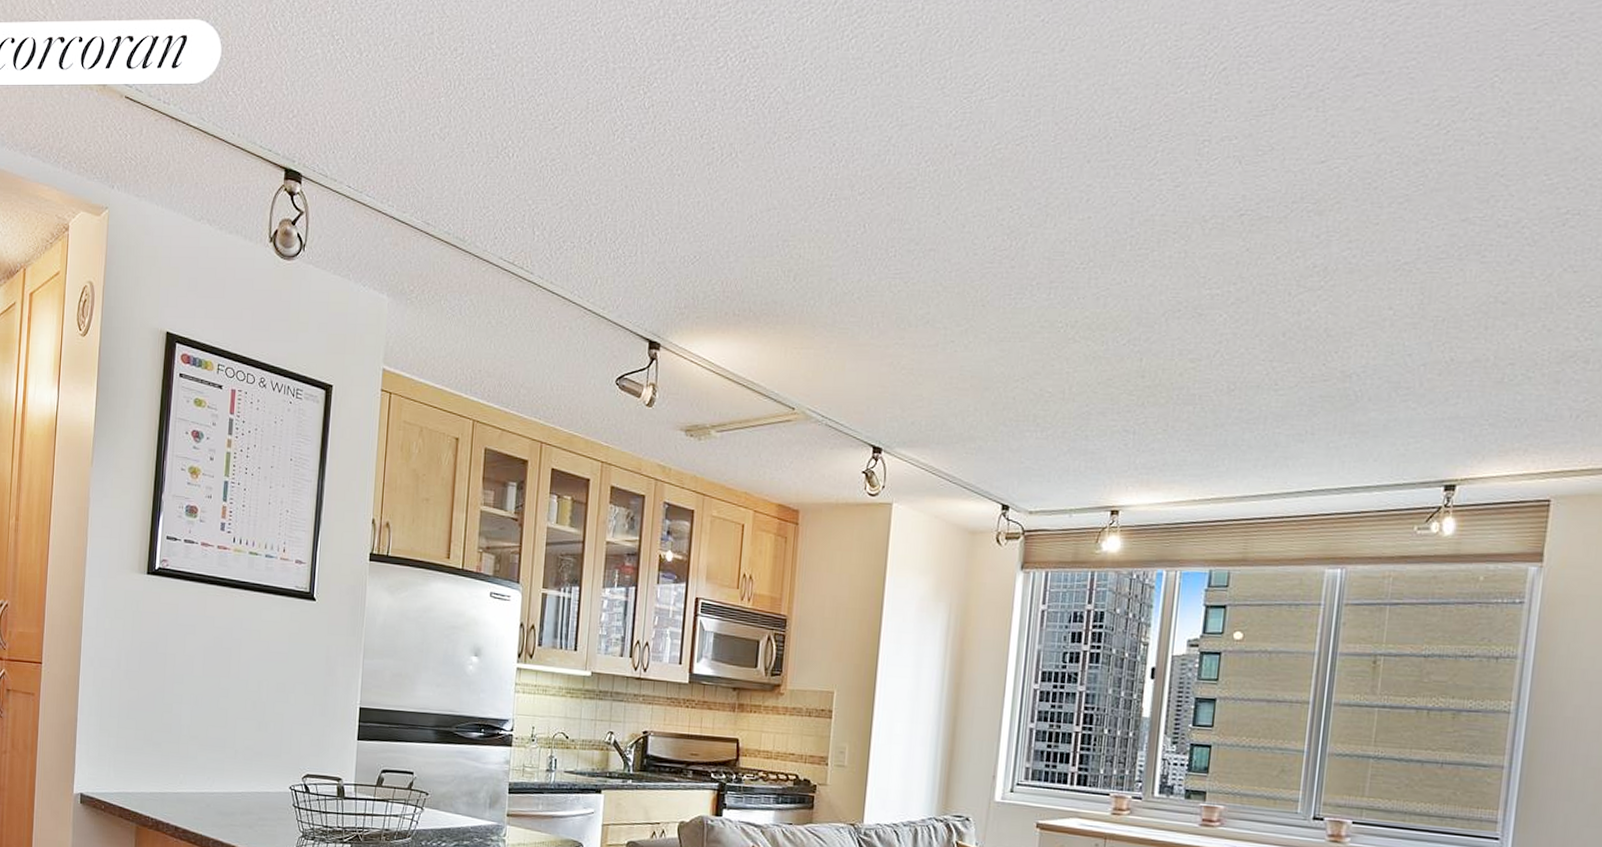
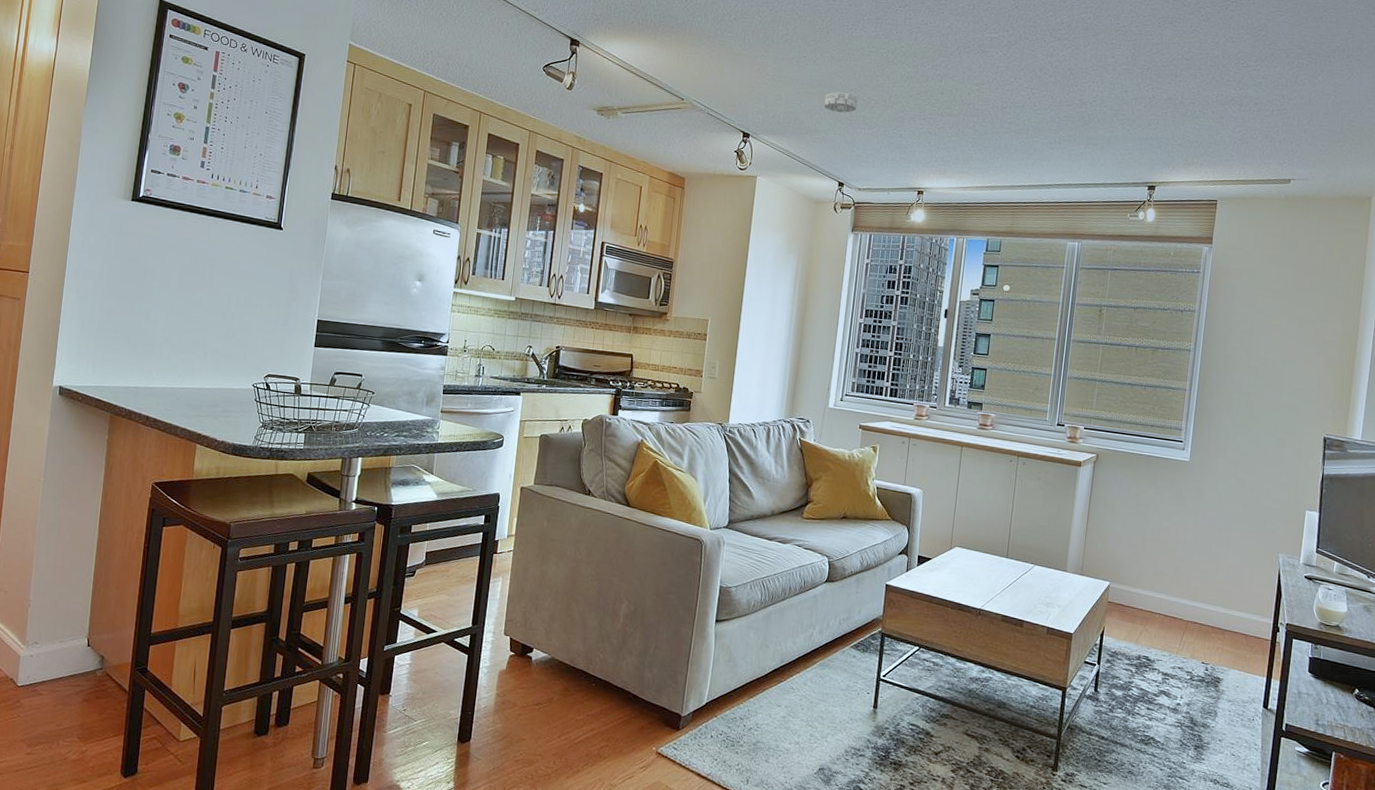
smoke detector: none [980,384,1026,412] -> present [824,91,858,113]

